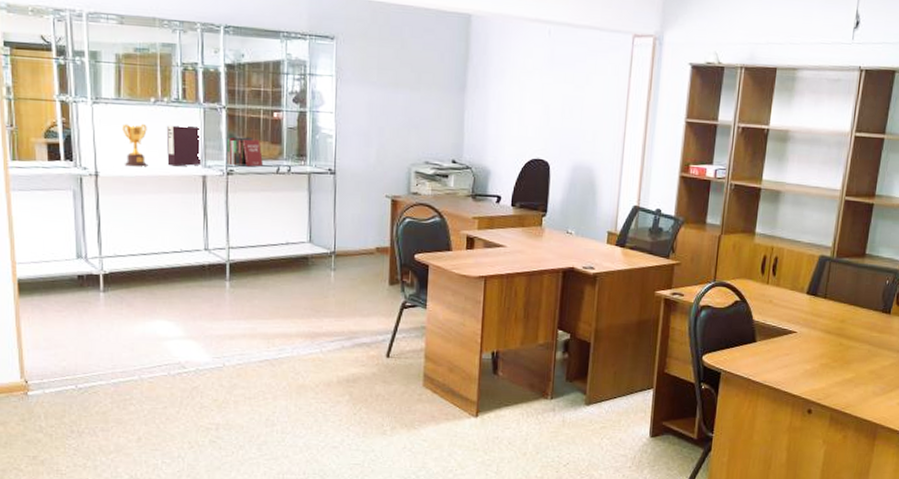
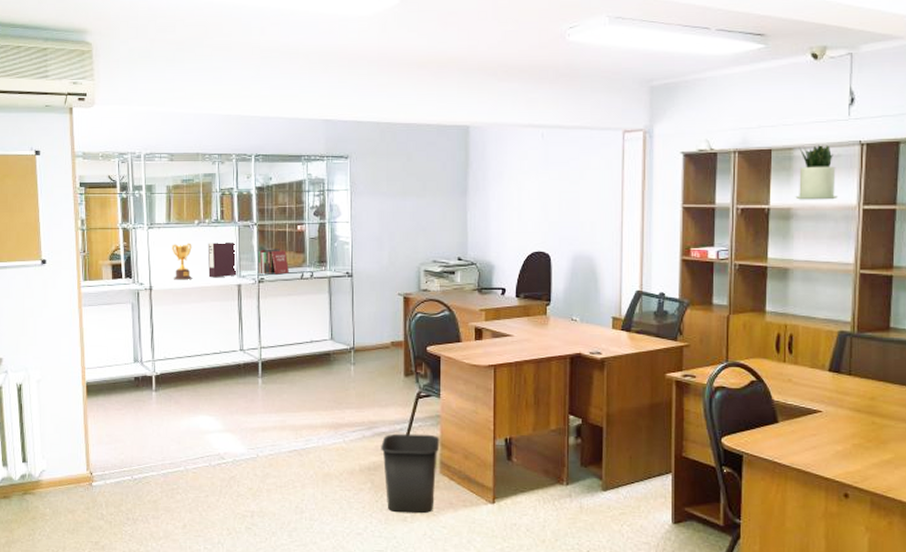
waste bin: none [361,344,425,427] -> present [381,433,440,514]
planter: none [794,66,835,125] -> present [795,145,838,200]

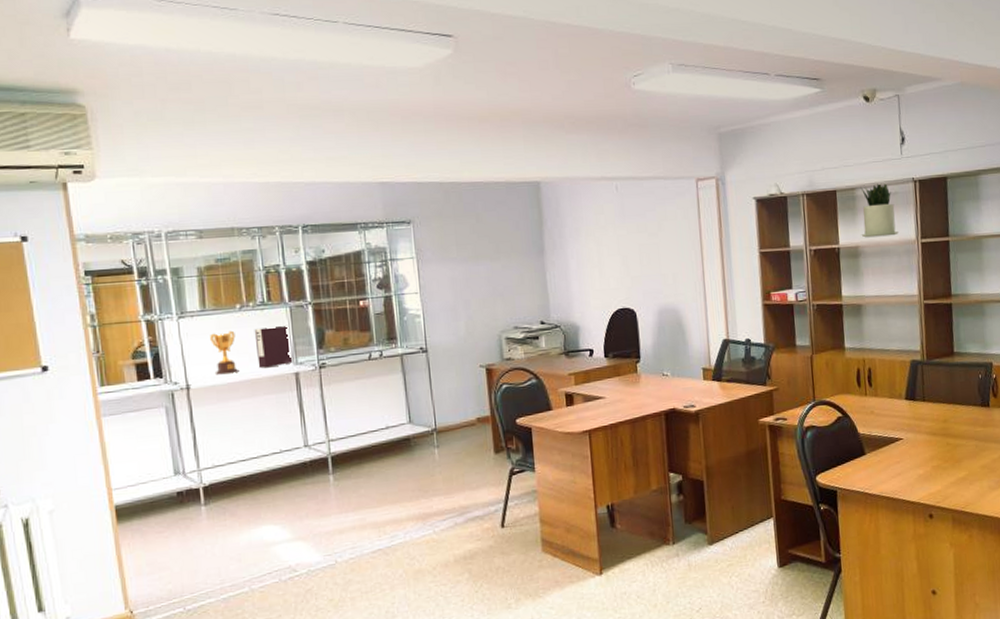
books: present [256,249,290,275] -> none [315,328,355,360]
waste bin: present [381,433,440,514] -> none [476,512,540,601]

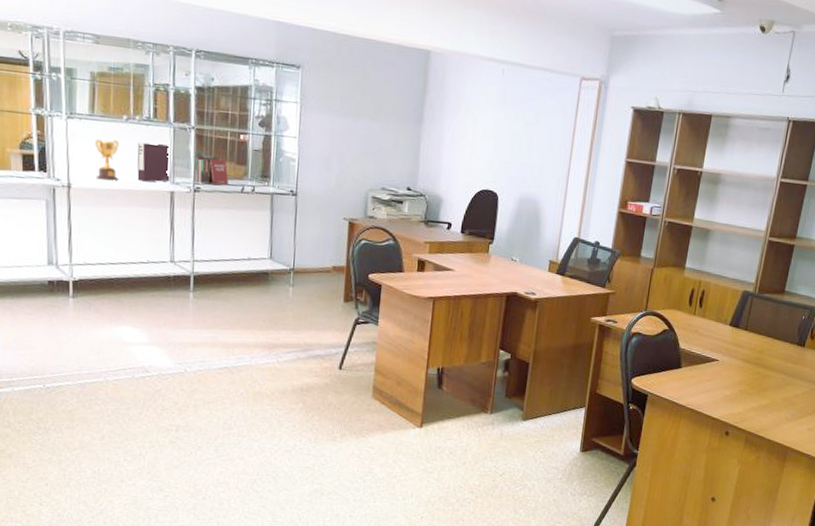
books: none [315,328,355,360] -> present [192,156,230,186]
planter: present [860,183,898,238] -> none [725,115,764,170]

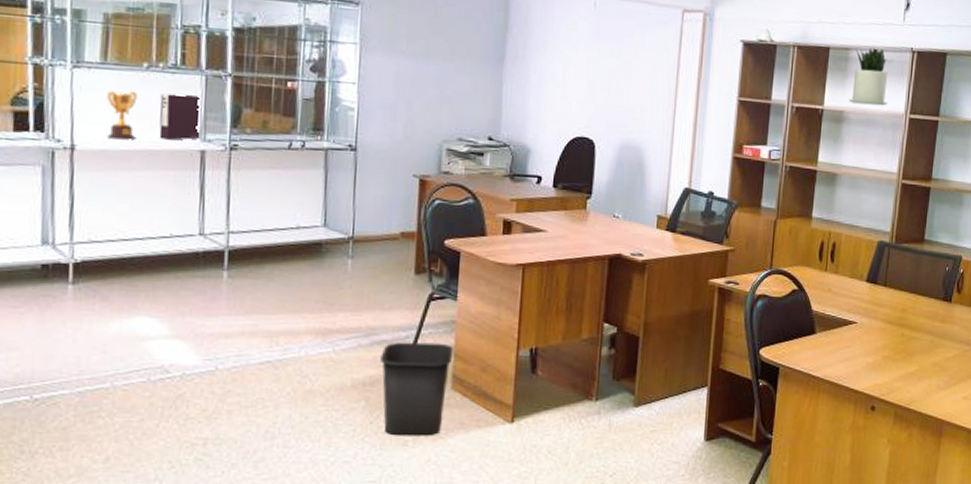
books: present [192,156,230,186] -> none [227,108,274,142]
waste bin: none [315,357,375,434] -> present [380,342,454,436]
planter: none [725,115,764,170] -> present [848,46,888,106]

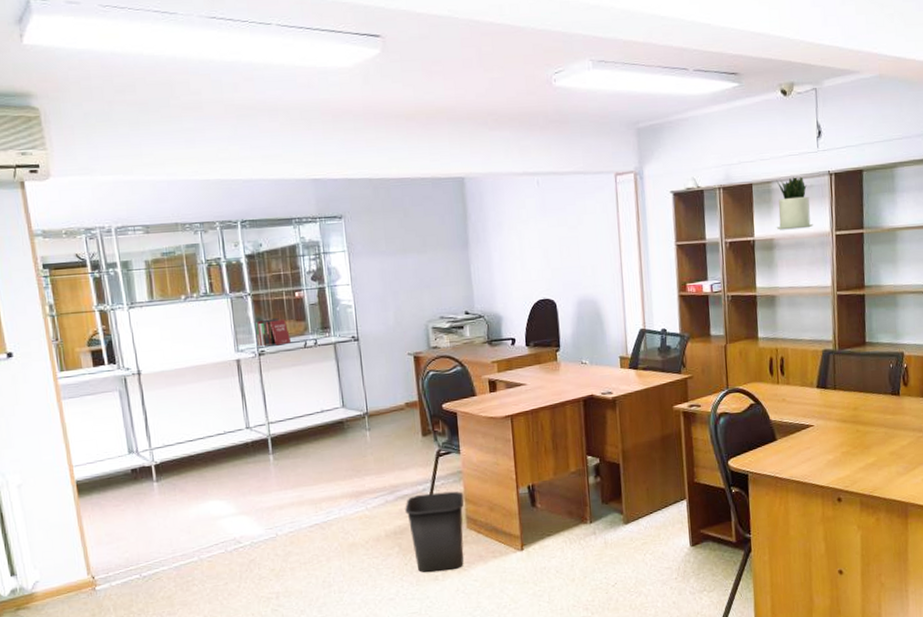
award: present [106,91,137,140] -> none [158,320,184,361]
binder: present [159,93,202,140] -> none [198,316,234,356]
books: none [227,108,274,142] -> present [254,318,292,347]

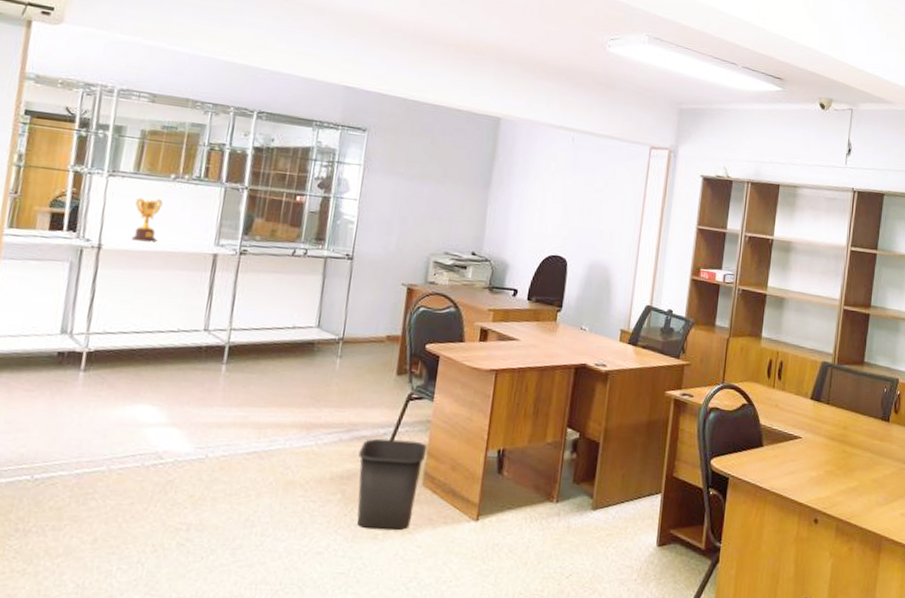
award: none [158,320,184,361] -> present [131,198,163,242]
books: present [254,318,292,347] -> none [238,217,280,249]
planter: present [776,176,813,230] -> none [795,185,832,239]

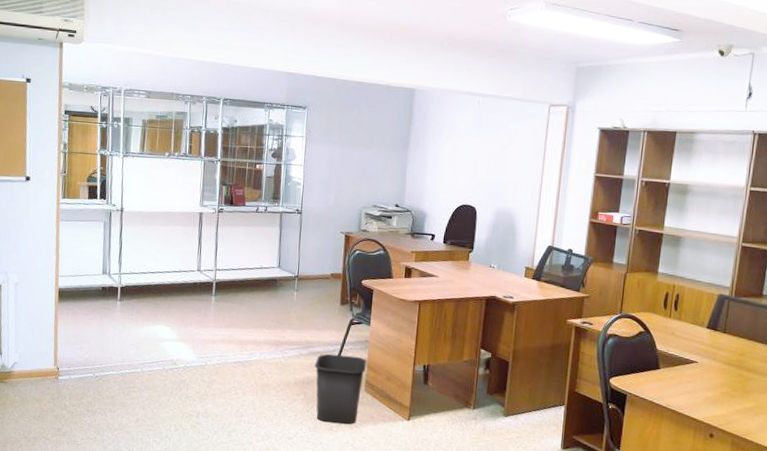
award: present [131,198,163,242] -> none [142,172,162,205]
books: none [238,217,280,249] -> present [217,183,247,207]

